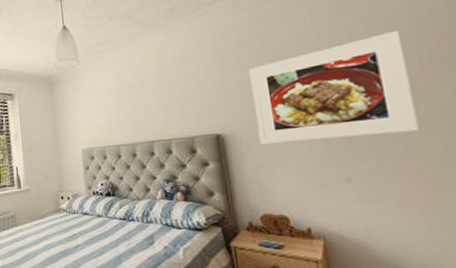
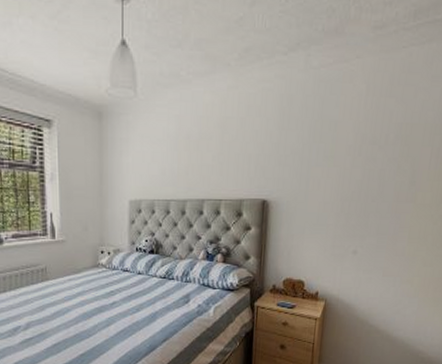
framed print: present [248,30,419,144] -> none [297,120,425,215]

